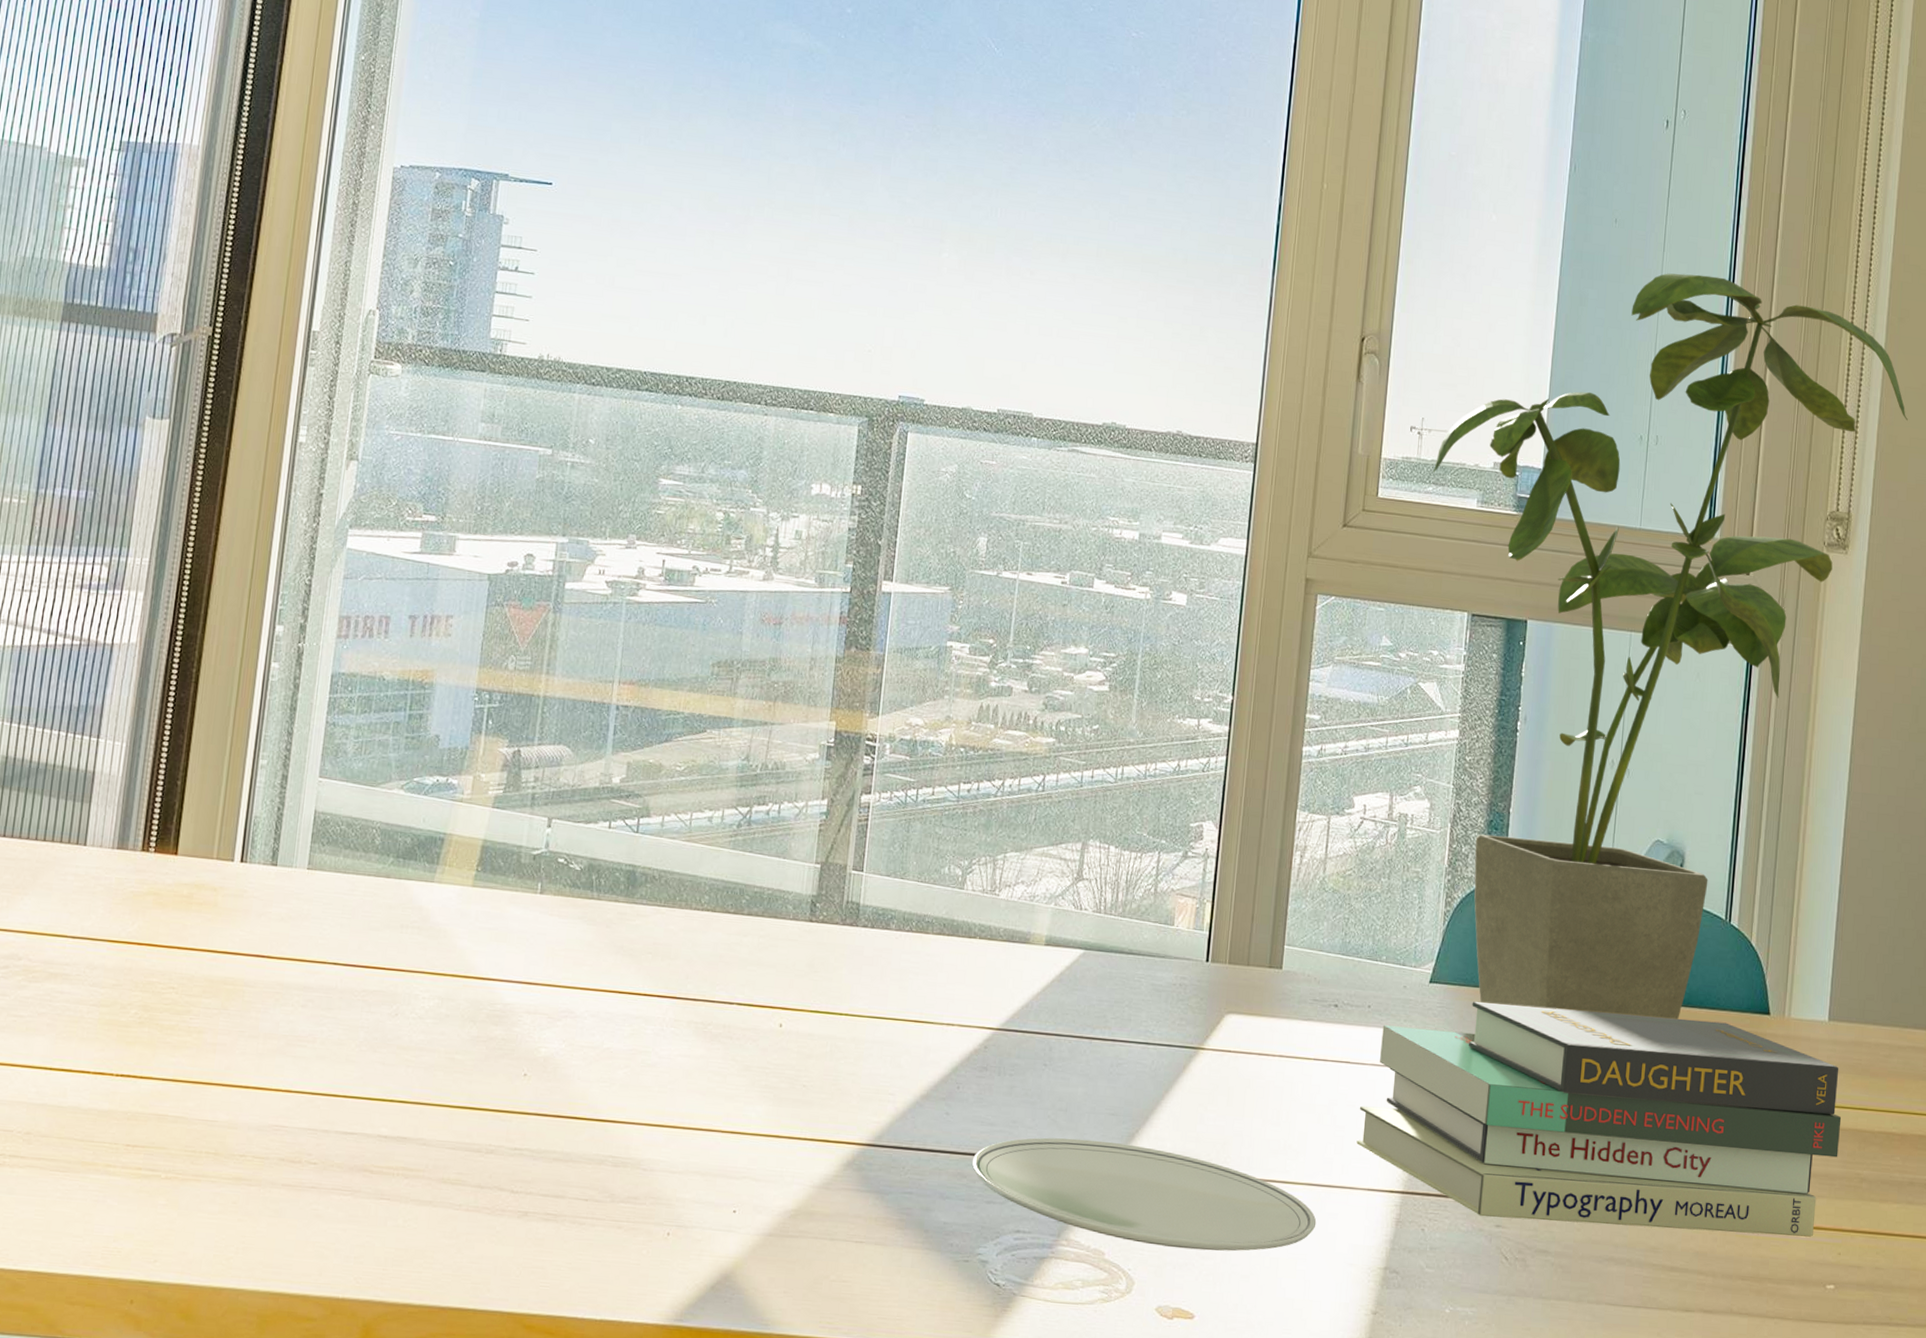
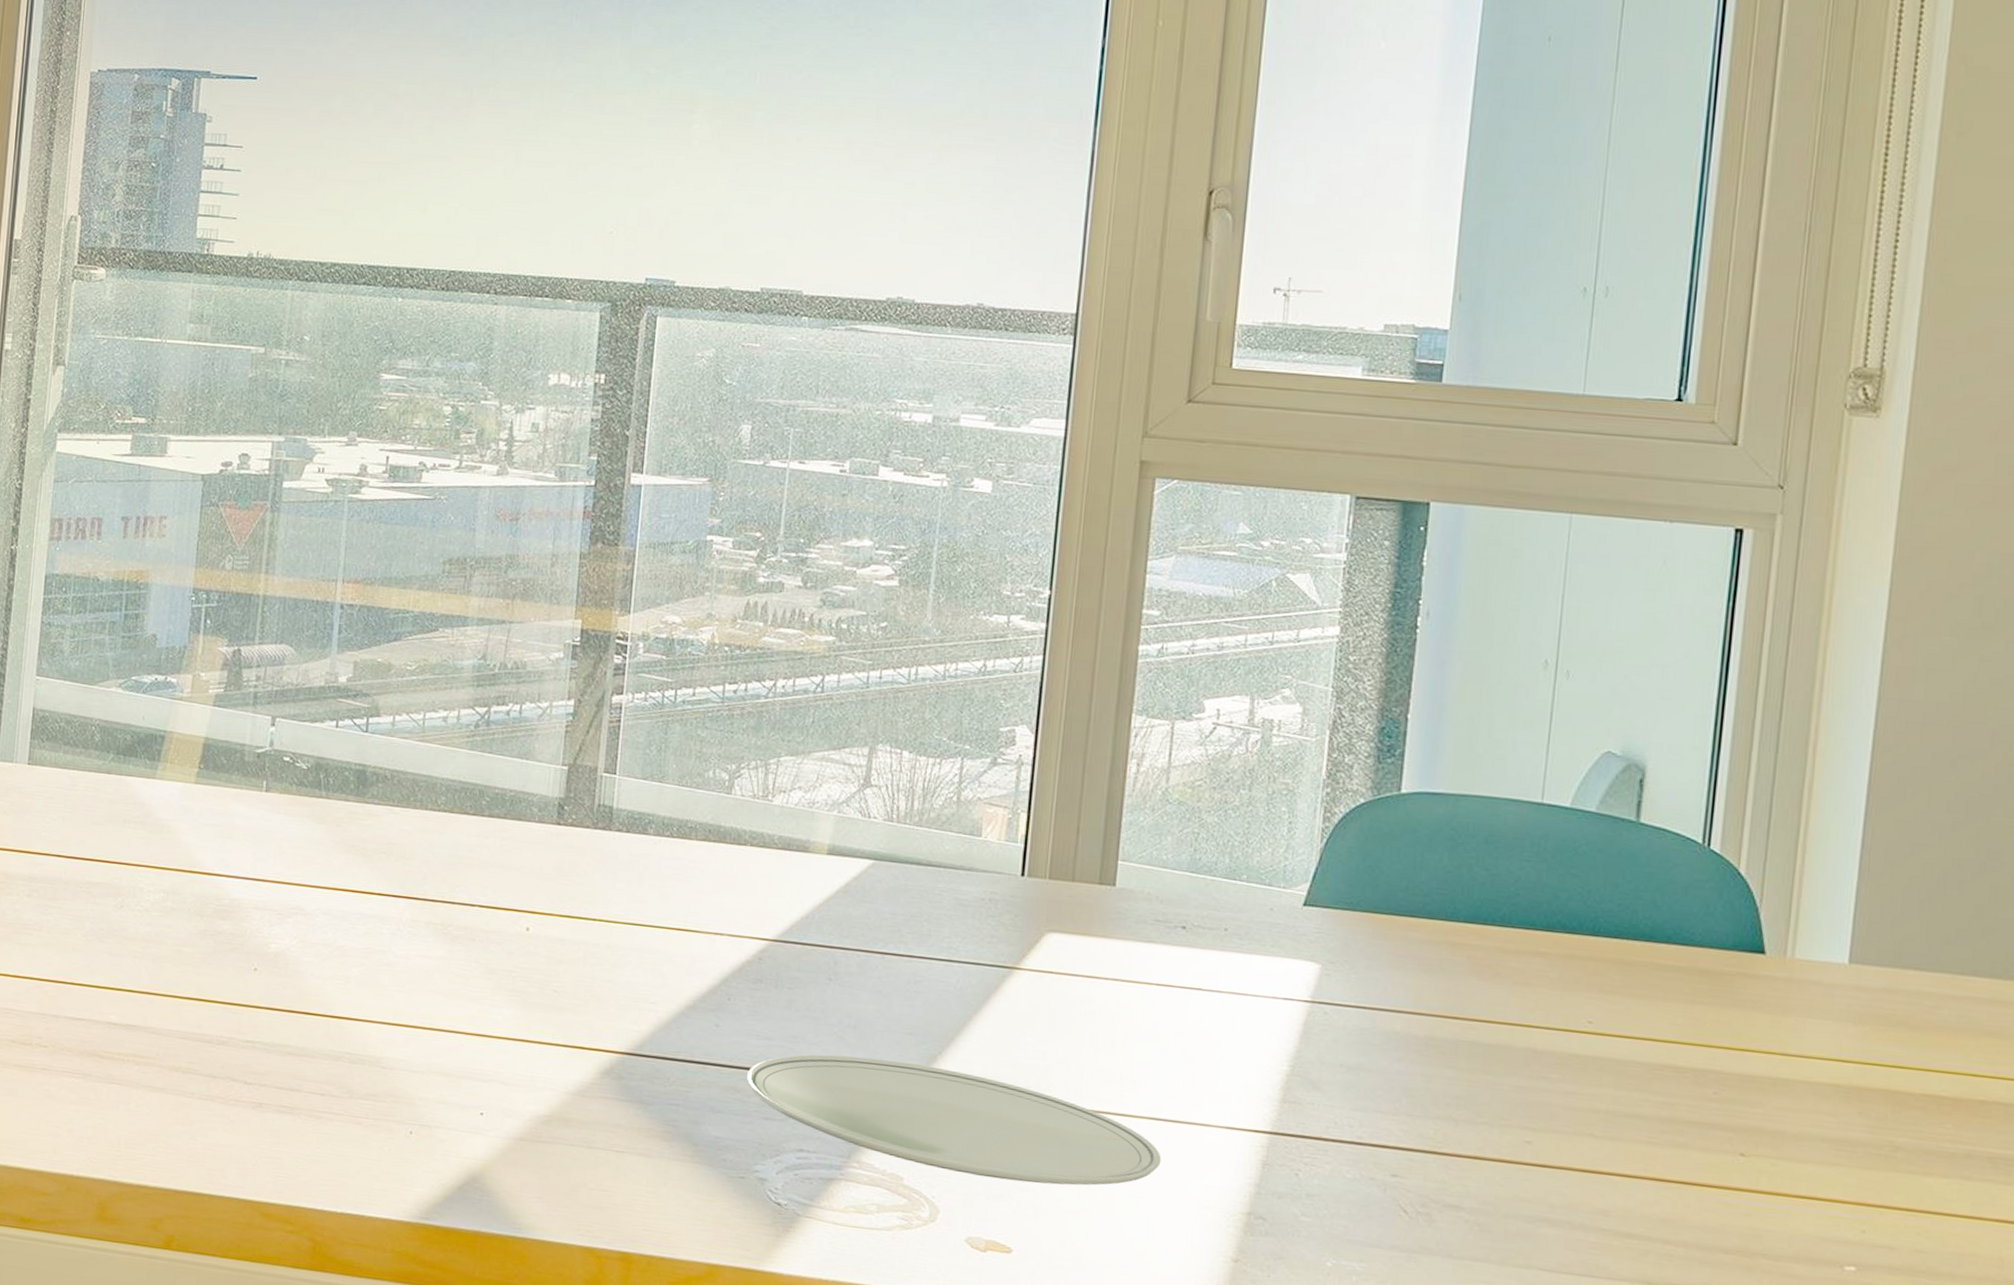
books: present [1356,1001,1842,1237] -> none [1211,927,1867,1210]
house plant: present [1433,273,1908,1019] -> none [1303,95,1970,956]

